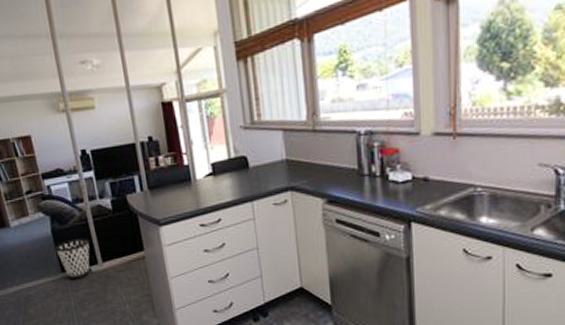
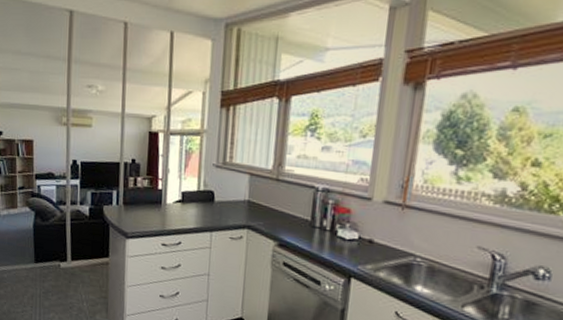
wastebasket: present [55,238,90,279] -> none [33,235,64,272]

